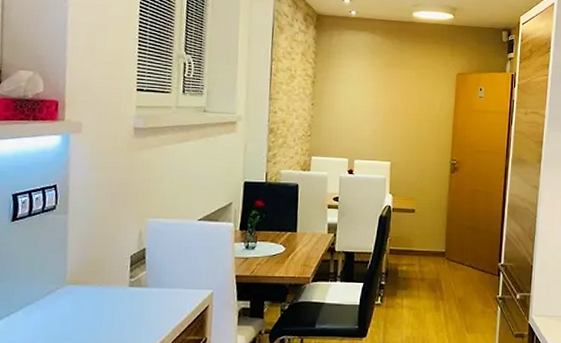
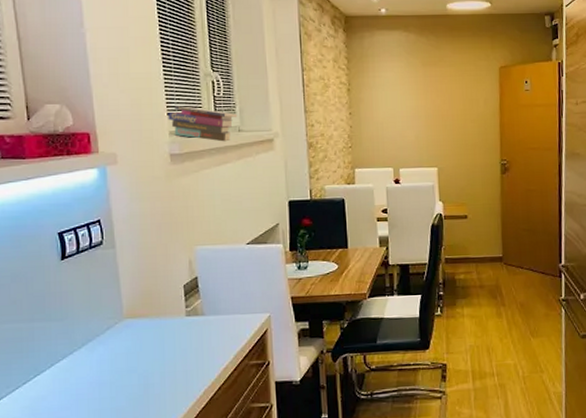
books: none [137,83,205,121] -> present [168,106,238,142]

